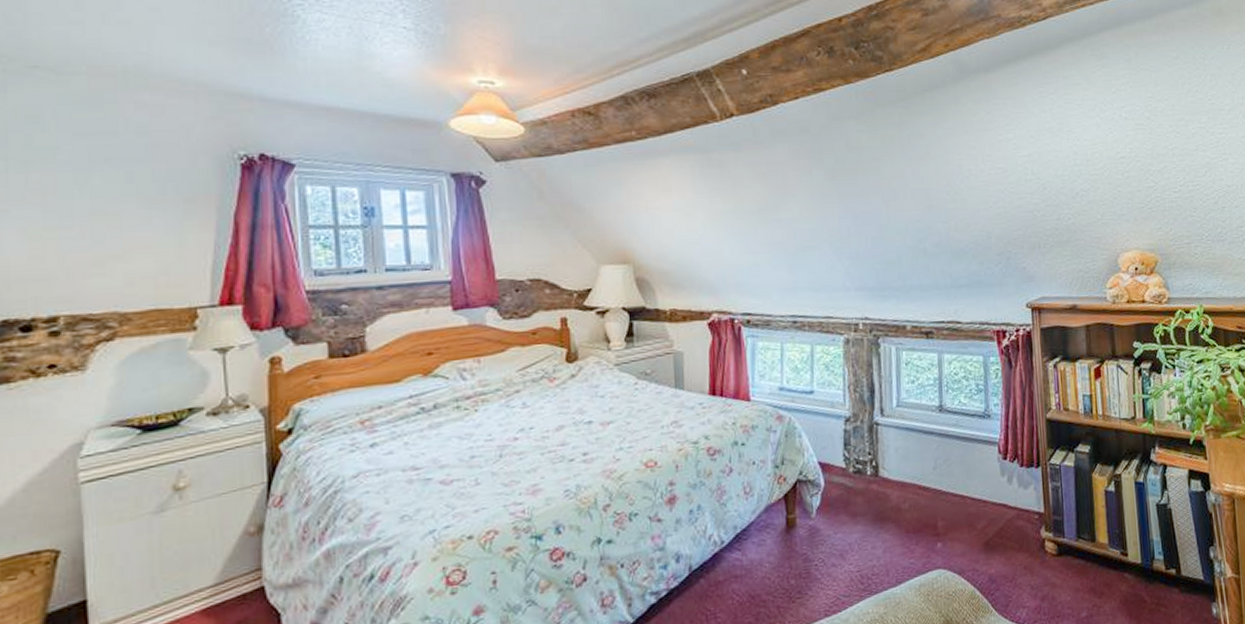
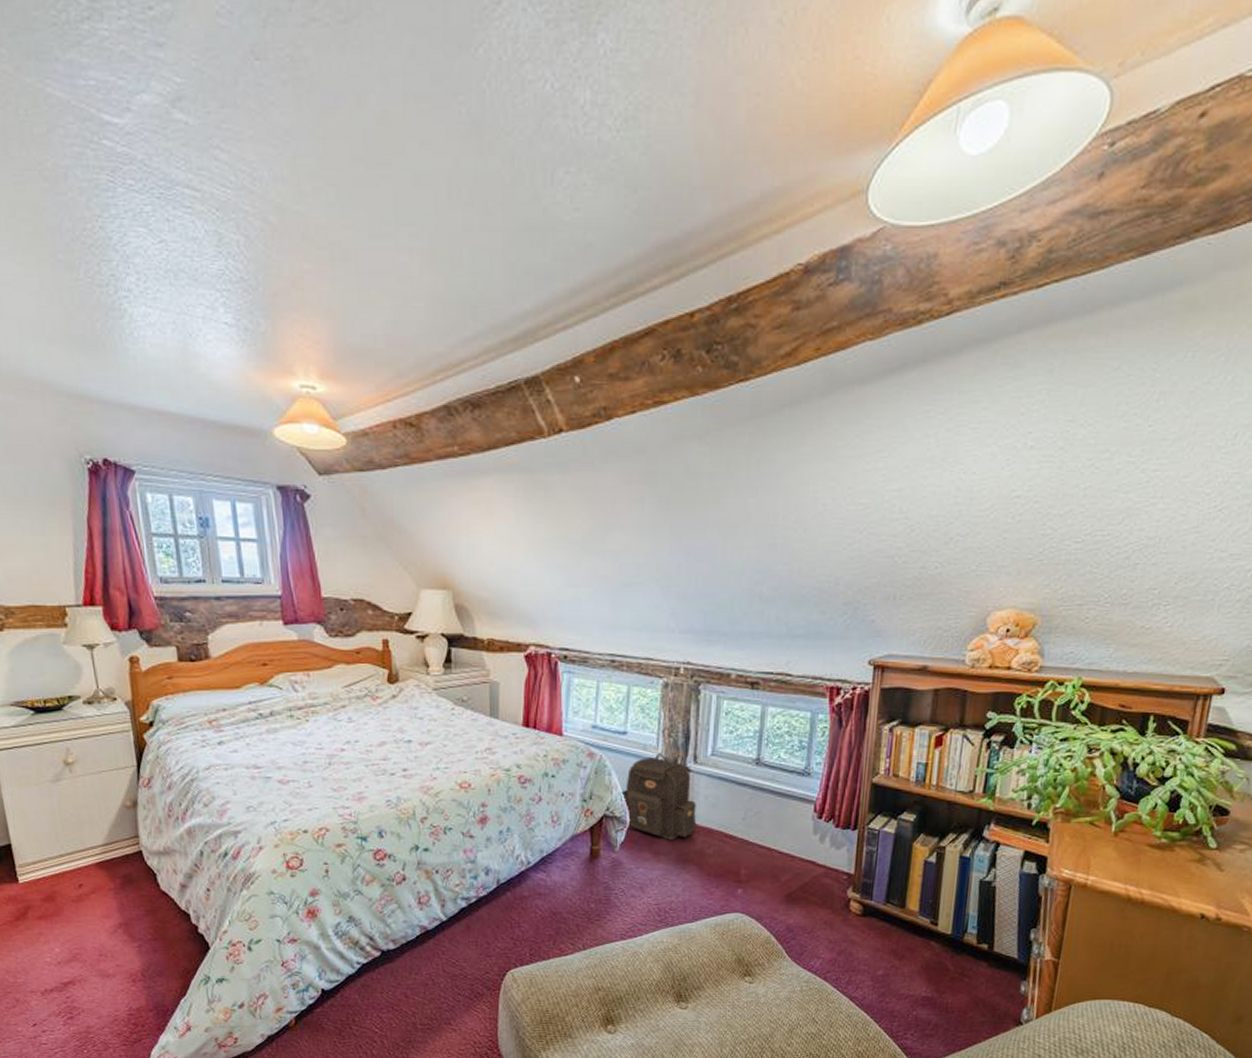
backpack: none [813,409,891,499] -> present [621,753,697,840]

